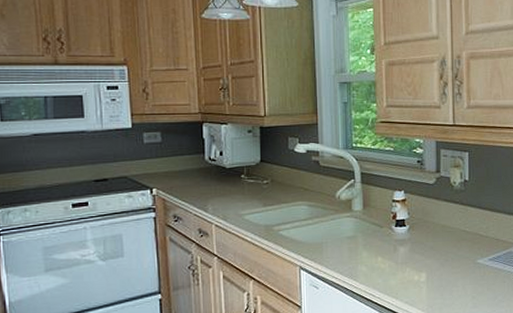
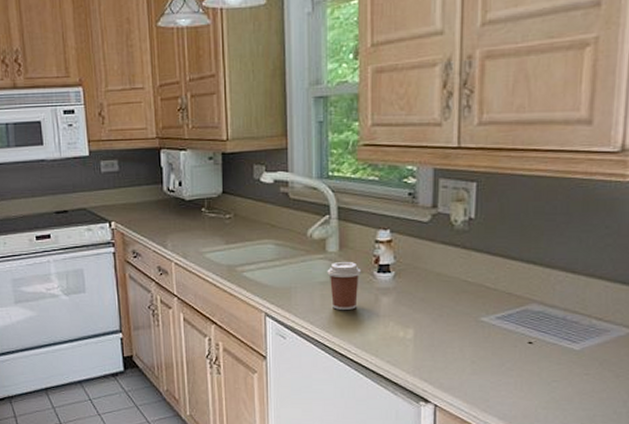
coffee cup: none [353,219,382,260] -> present [327,262,361,310]

